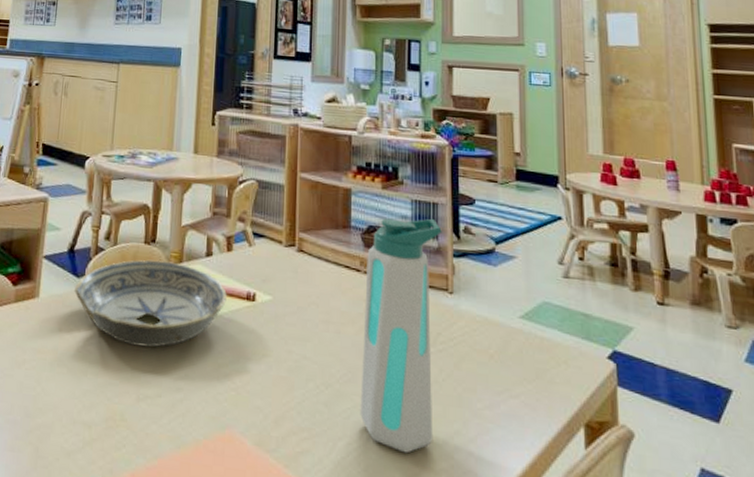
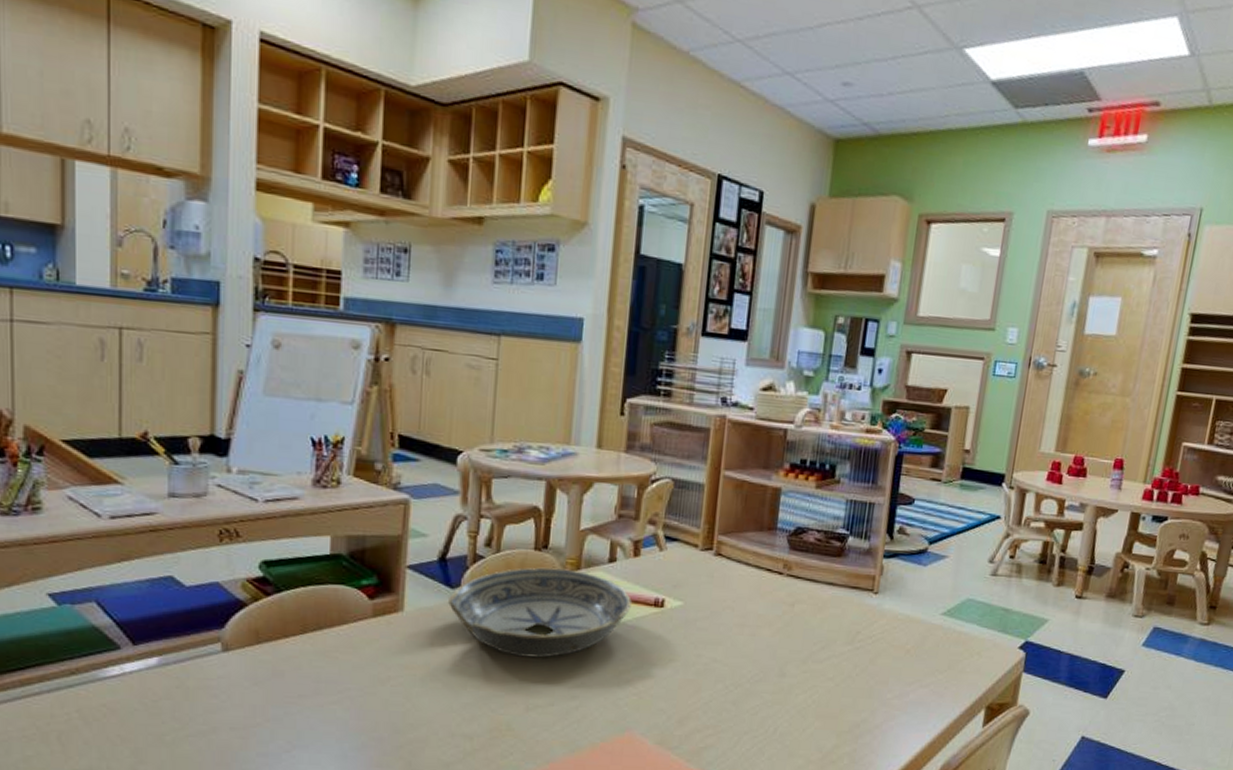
water bottle: present [360,218,442,454] -> none [769,519,875,742]

